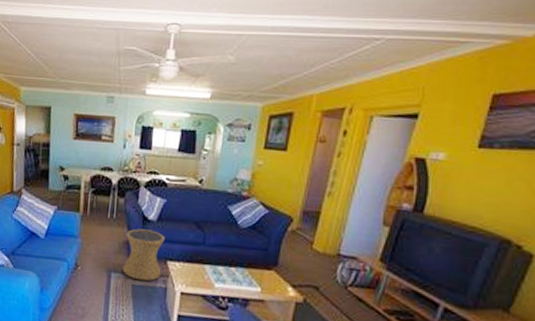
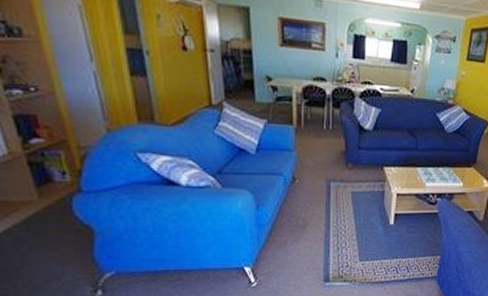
side table: present [122,228,165,282] -> none [341,138,381,188]

